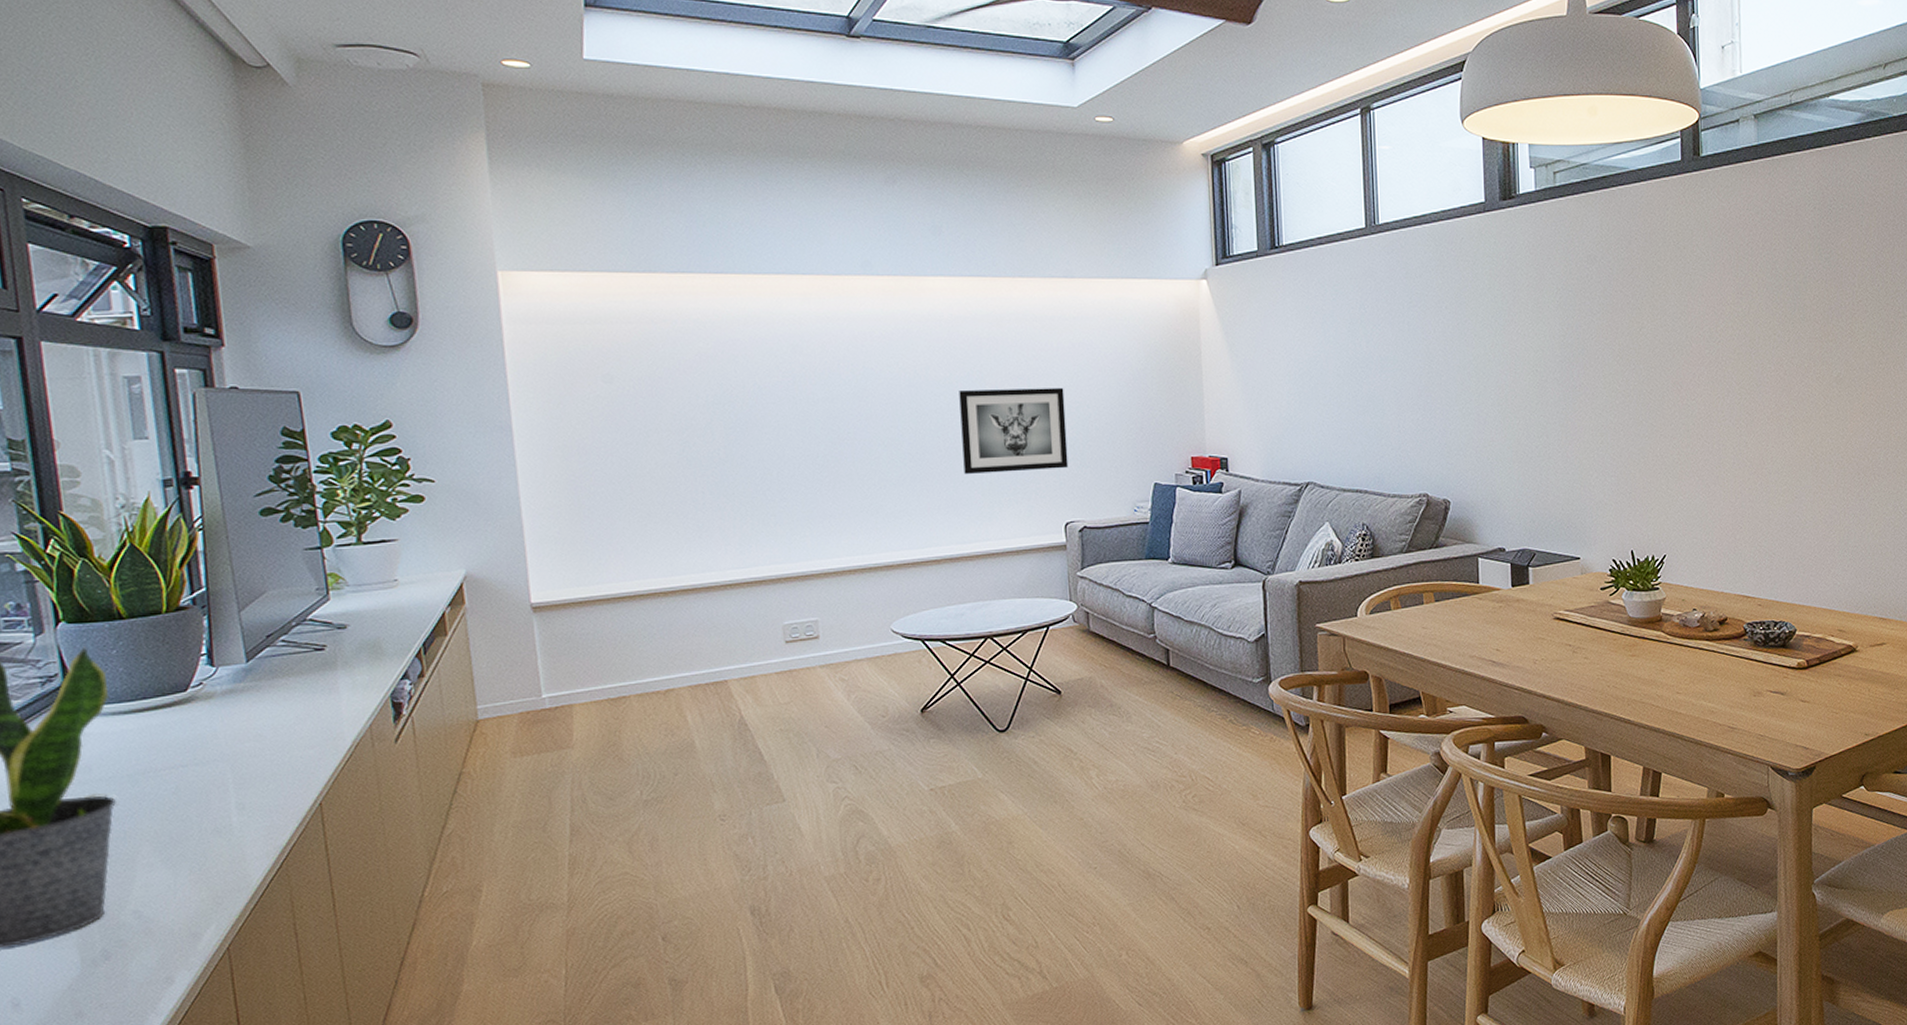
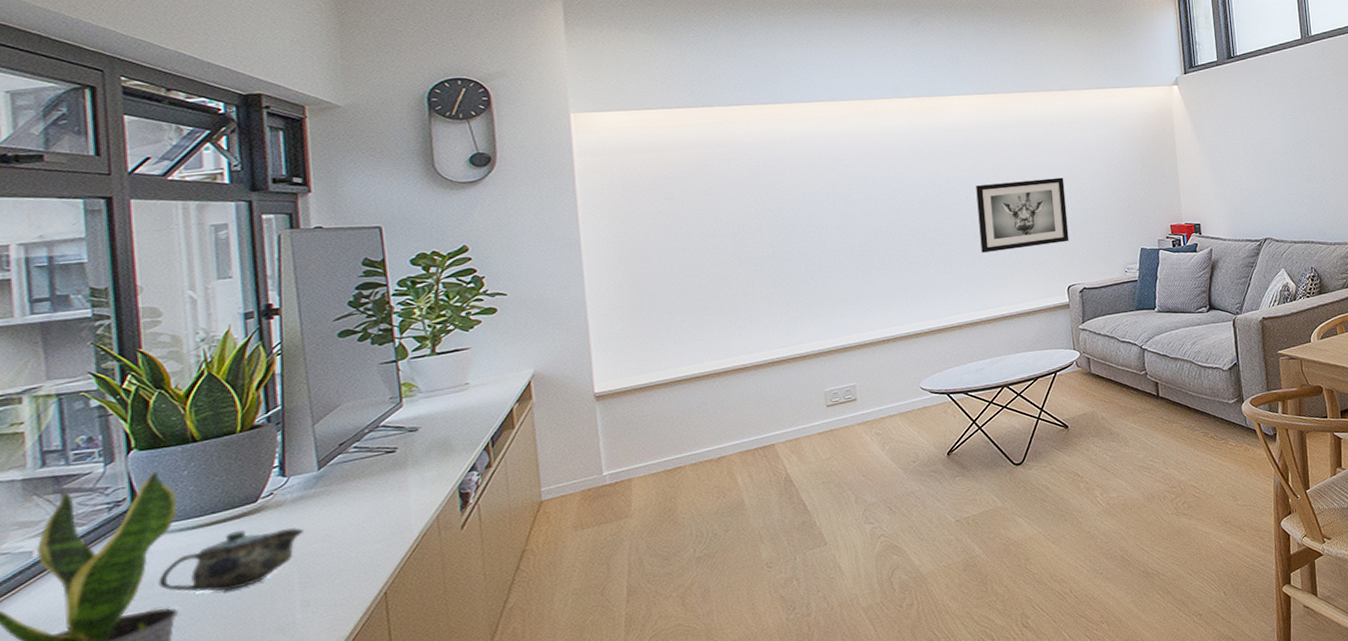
teapot: none [94,719,237,784] -> present [158,527,305,592]

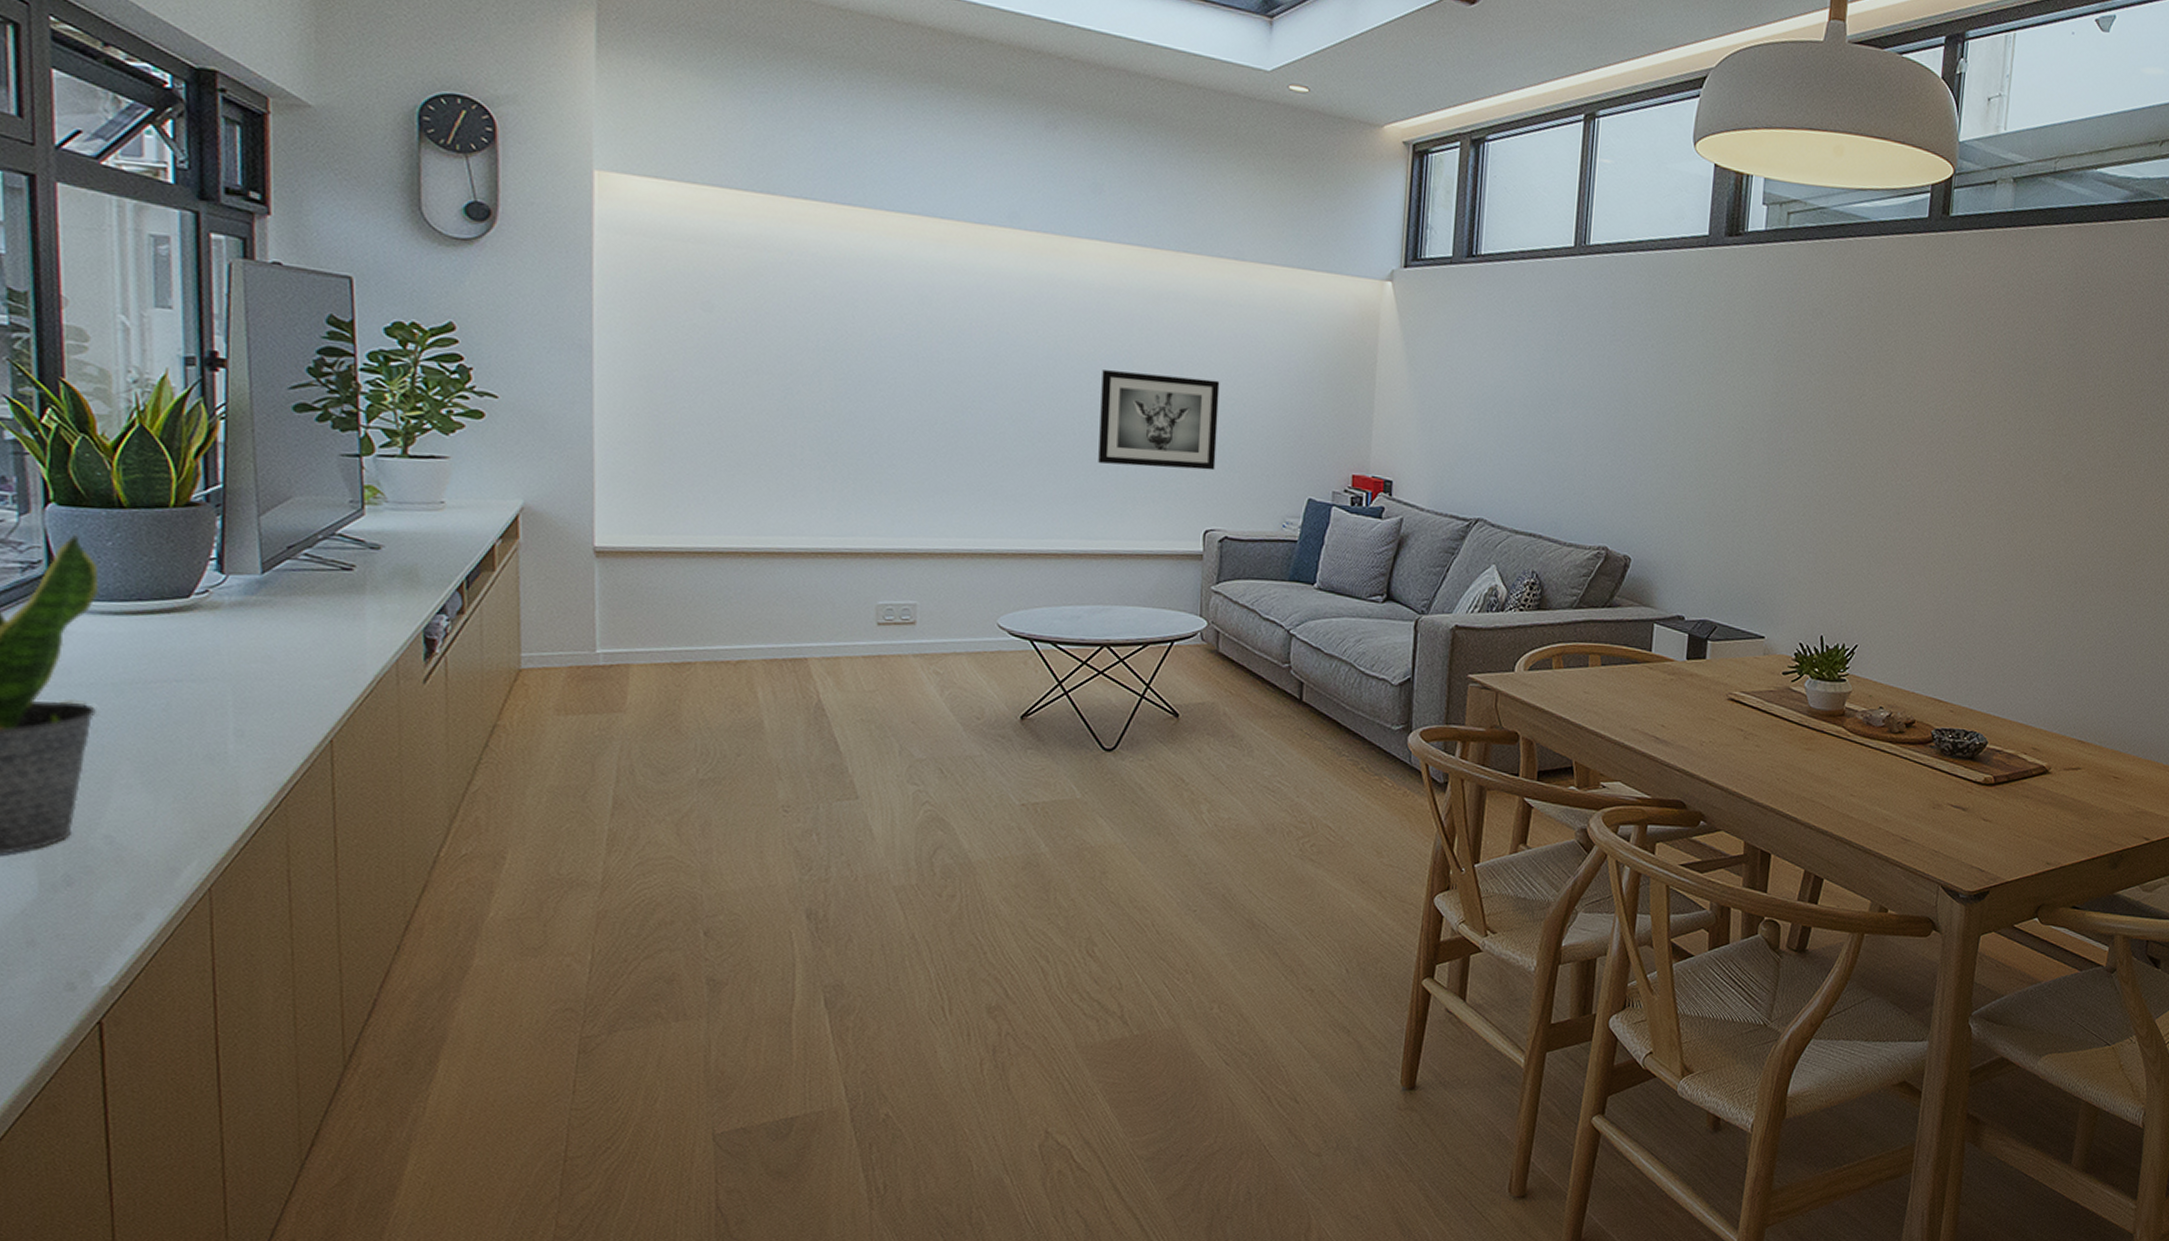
teapot: present [158,527,305,592] -> none [75,627,243,698]

